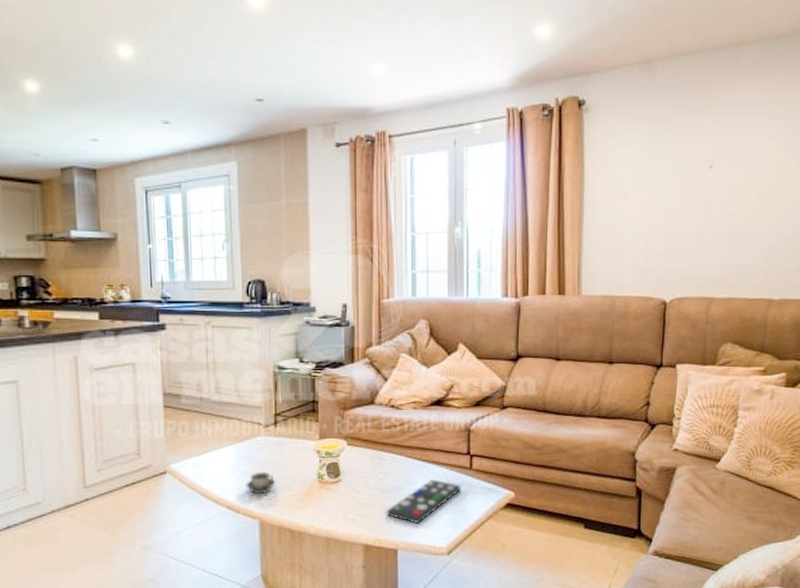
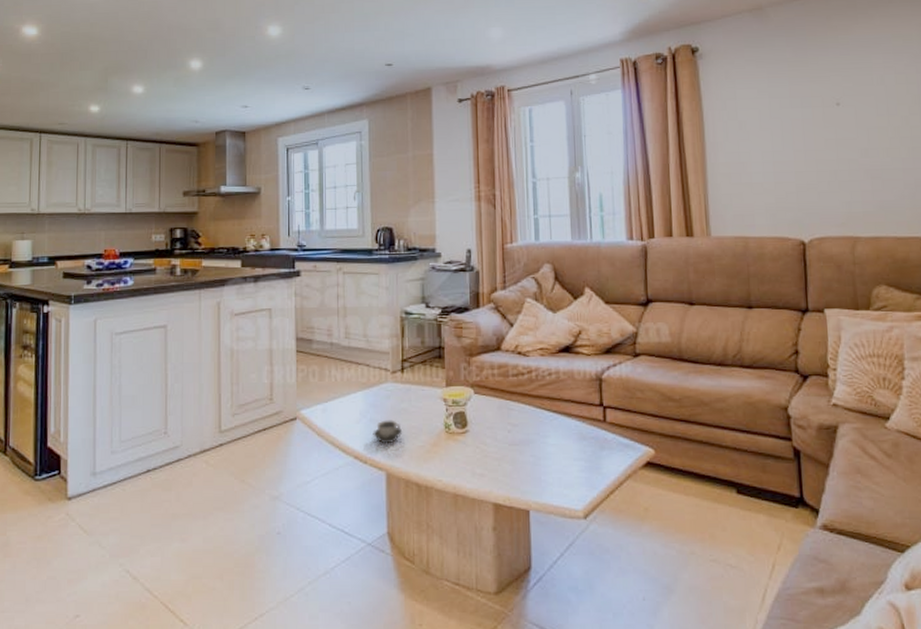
remote control: present [386,479,461,523] -> none [516,433,596,481]

